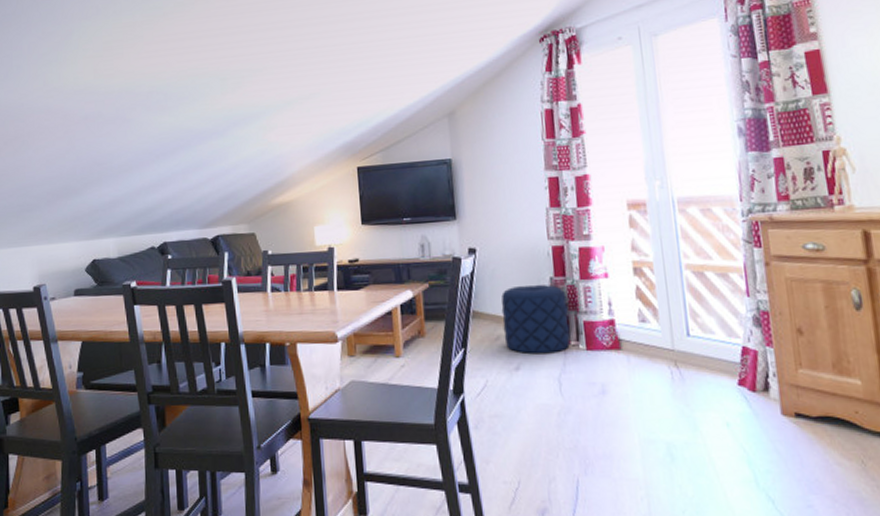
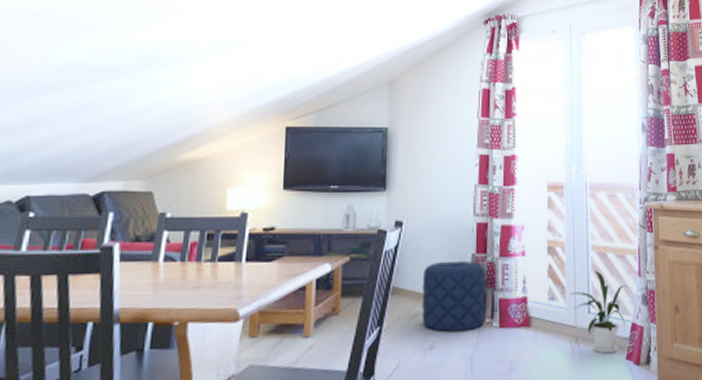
house plant: none [664,290,734,379] -> present [570,270,628,354]

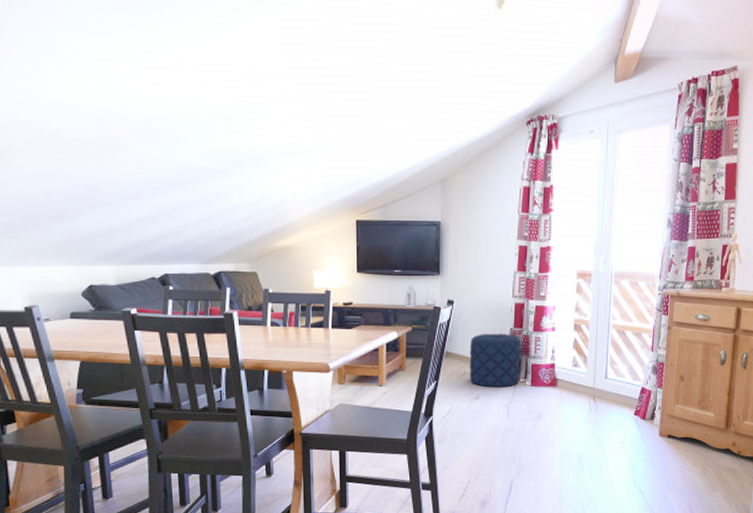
house plant: present [570,270,628,354] -> none [591,345,641,410]

